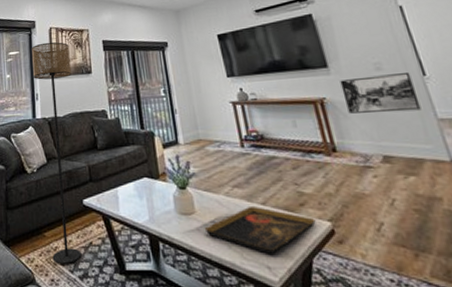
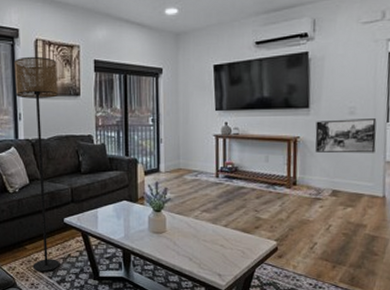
decorative tray: present [204,207,316,256] -> none [172,228,265,266]

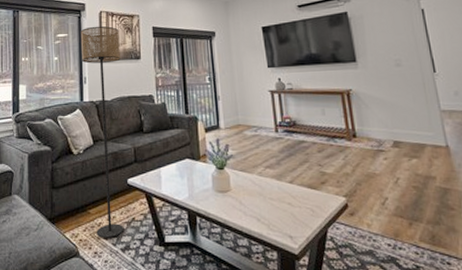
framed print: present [315,119,377,154] -> none [365,69,429,104]

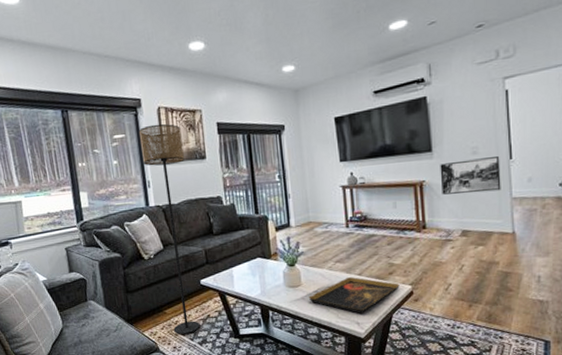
decorative tray: none [238,185,333,227] -> present [308,277,400,315]
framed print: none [365,69,429,104] -> present [440,156,501,195]

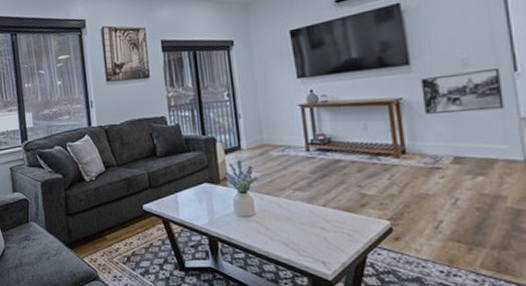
floor lamp: present [138,124,201,334] -> none [82,43,143,263]
decorative tray: present [308,277,400,315] -> none [263,208,375,252]

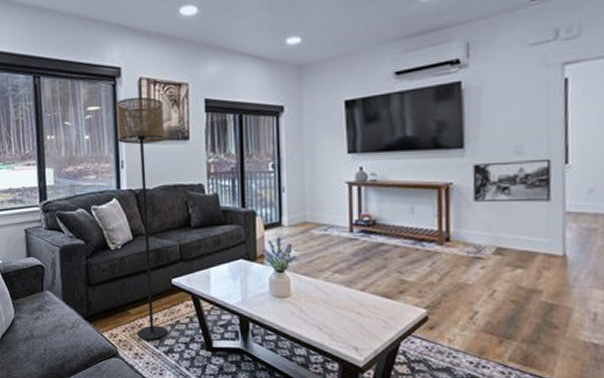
floor lamp: none [82,43,143,263] -> present [115,96,168,340]

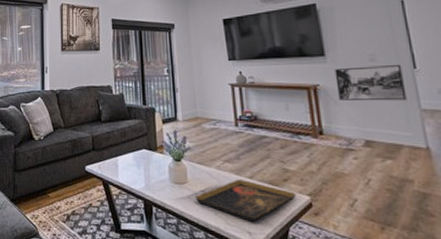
floor lamp: present [115,96,168,340] -> none [42,18,82,222]
decorative tray: none [297,292,412,338] -> present [194,180,296,223]

